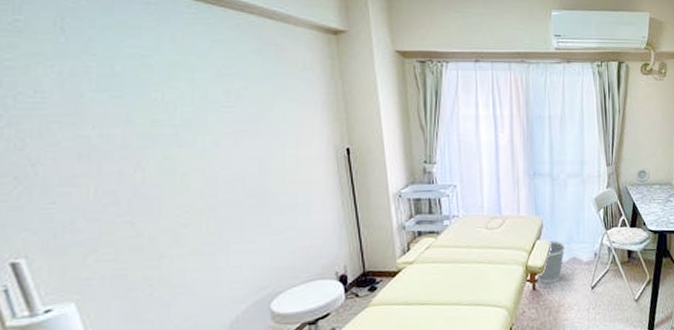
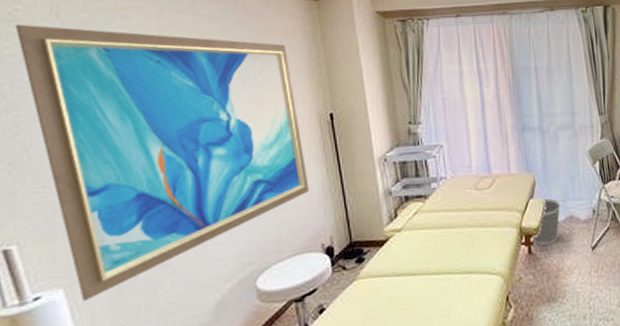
wall art: none [16,36,324,316] -> present [15,24,309,302]

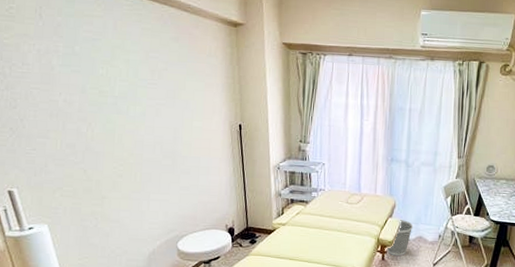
wall art: present [15,24,309,302] -> none [11,20,220,236]

